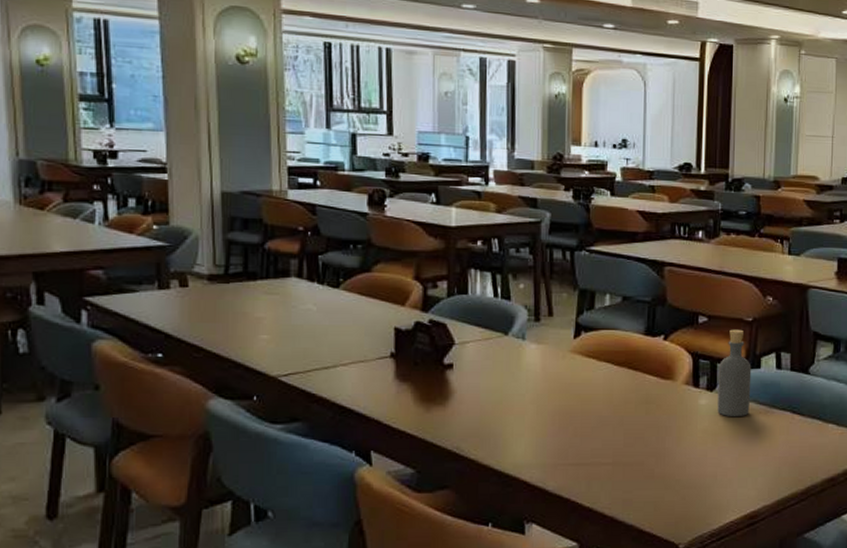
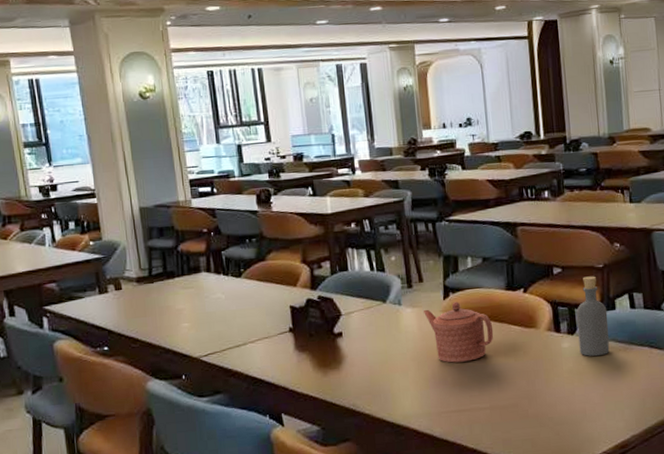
teapot: none [550,342,626,410] -> present [424,301,494,363]

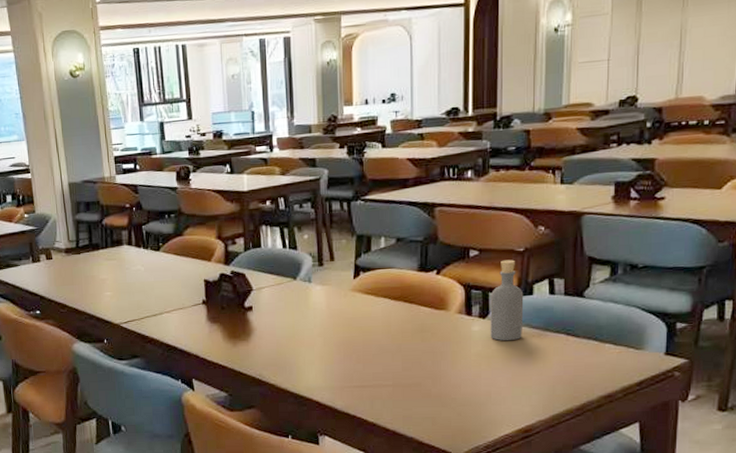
teapot: present [424,301,494,363] -> none [333,281,402,340]

